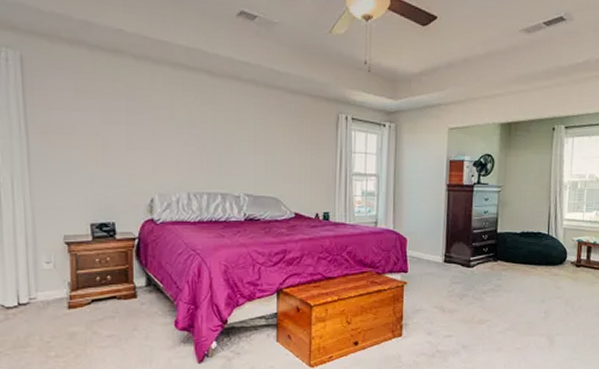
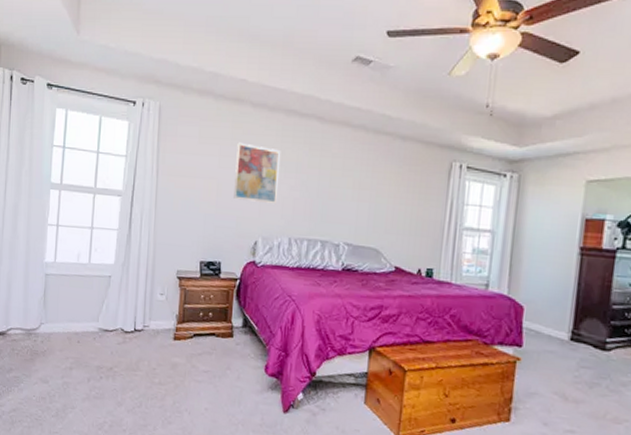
wall art: none [121,96,171,160] -> present [234,142,281,205]

